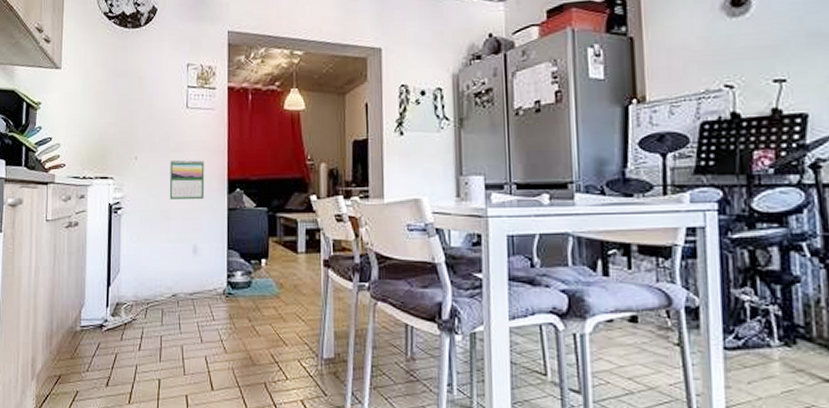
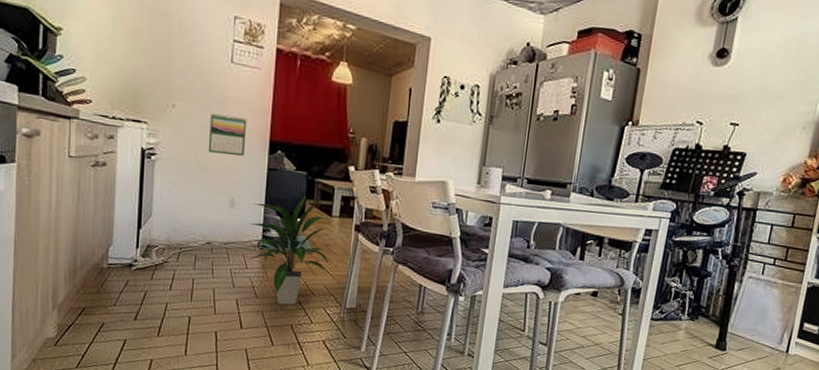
indoor plant: none [213,234,300,360] -> present [249,196,330,305]

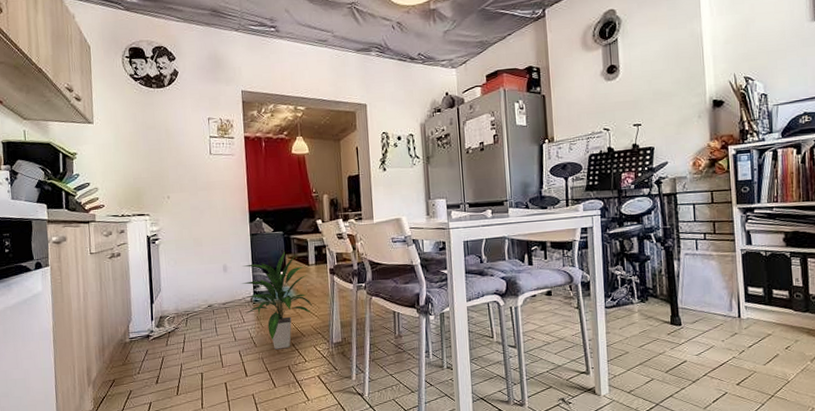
calendar: present [208,113,247,157] -> none [199,196,230,230]

